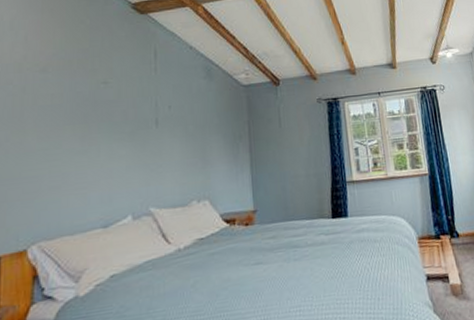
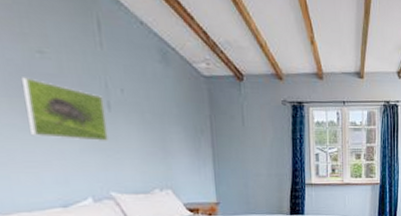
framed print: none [85,105,155,159] -> present [20,77,110,141]

